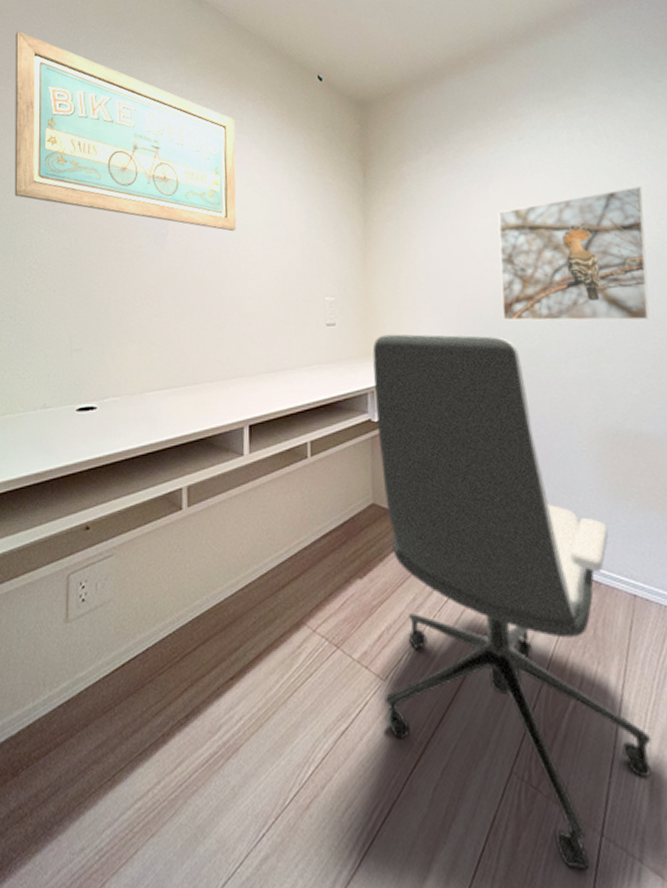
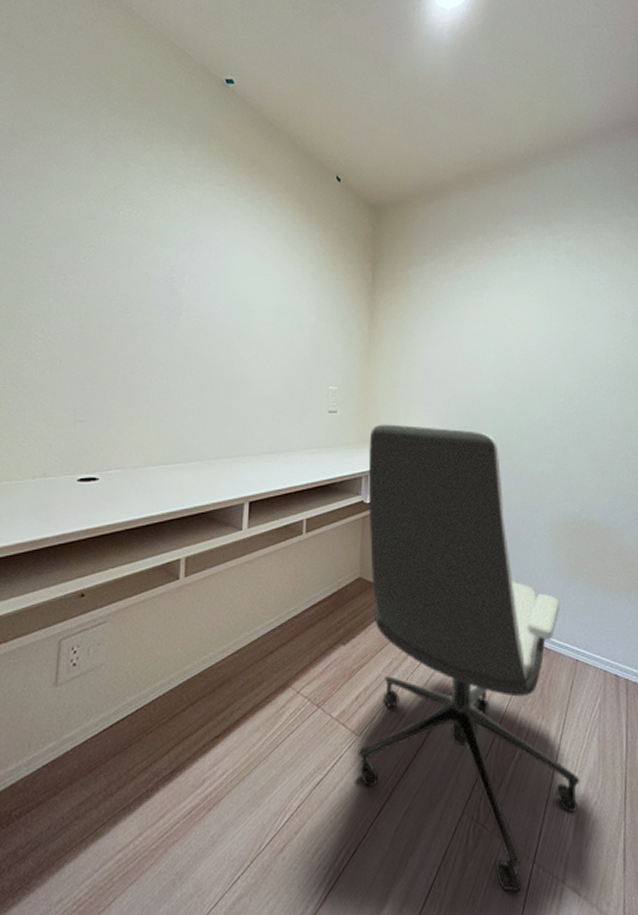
wall art: present [14,31,237,232] -> none [23,93,254,317]
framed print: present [498,186,650,321] -> none [486,308,612,425]

